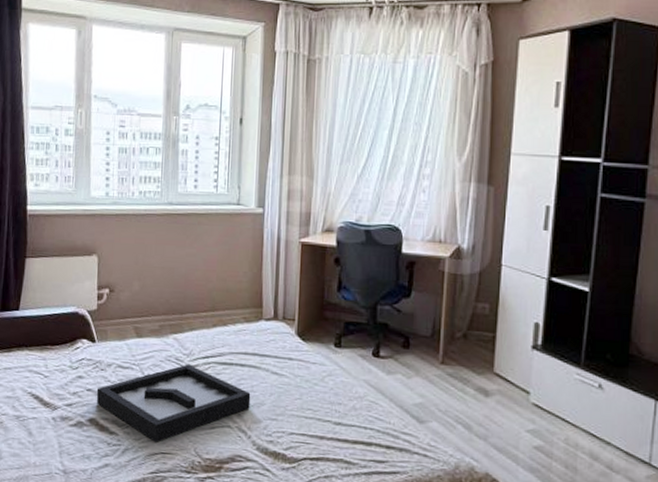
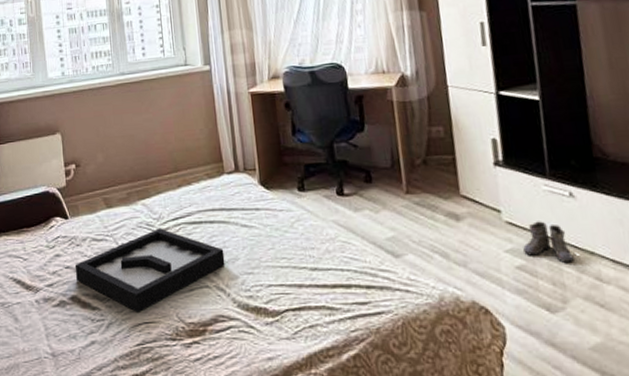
boots: none [544,407,590,449] -> present [523,221,574,263]

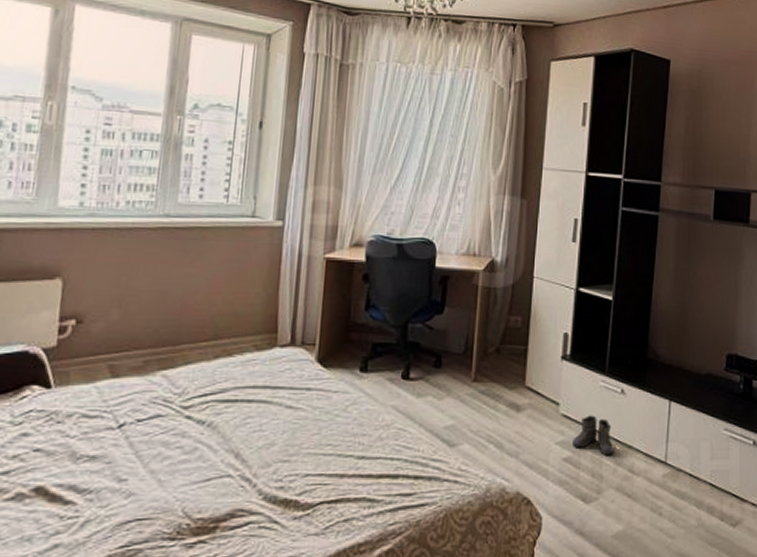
decorative tray: present [75,228,225,312] -> none [47,405,259,507]

